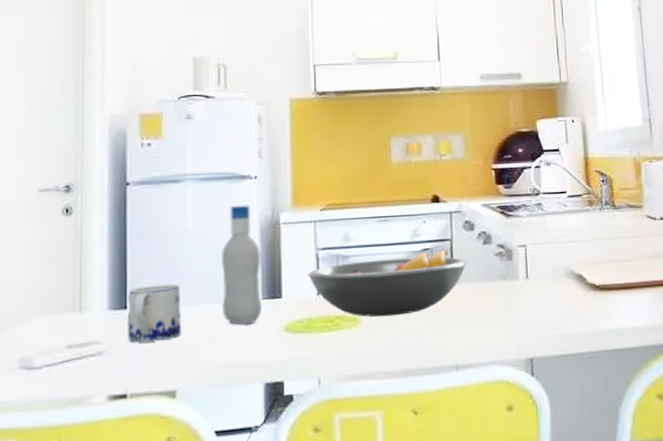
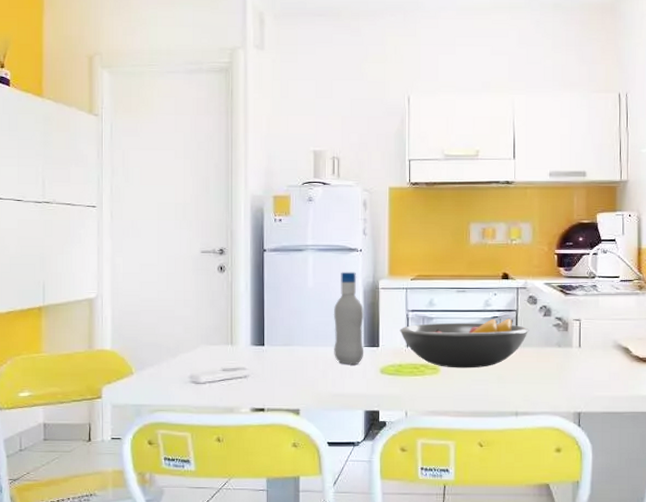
mug: present [126,283,181,343] -> none [264,329,303,372]

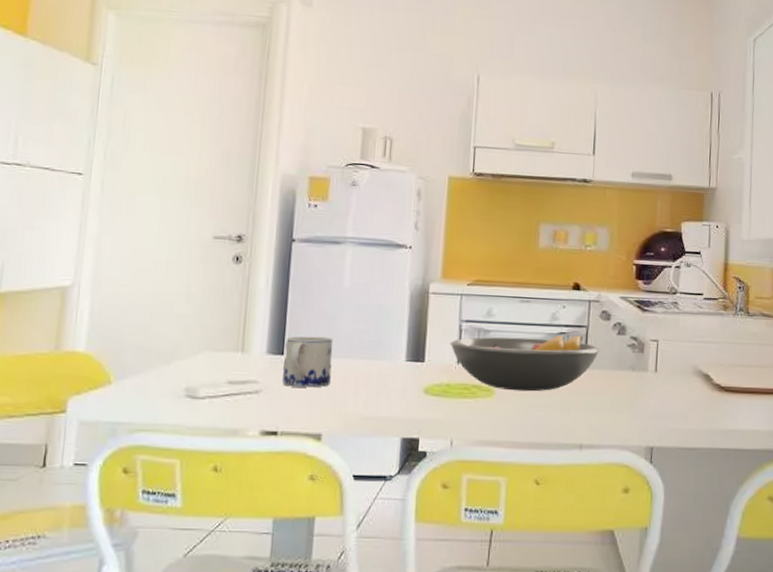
mug: none [264,329,303,372] -> present [282,336,333,388]
bottle: present [333,272,365,365] -> none [369,271,410,383]

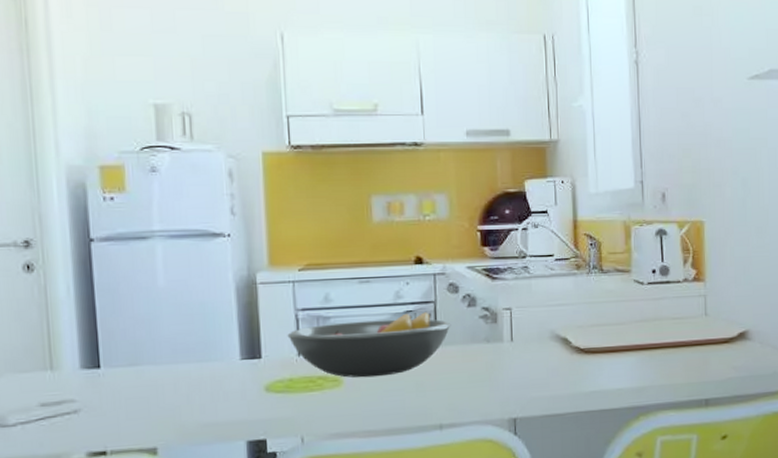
mug: present [282,336,333,388] -> none [100,343,159,402]

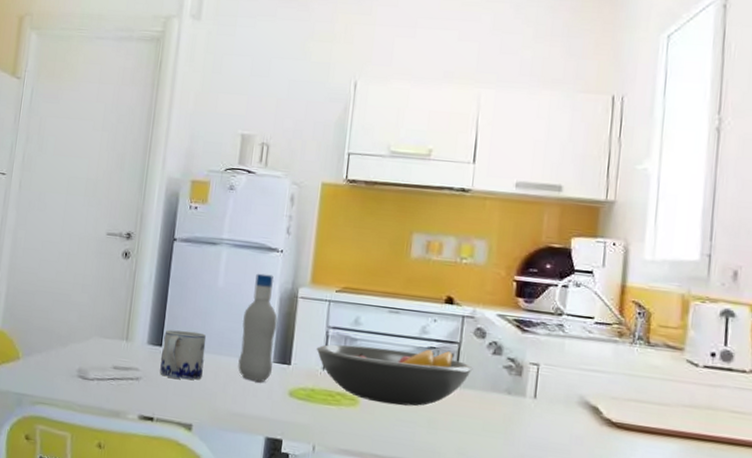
mug: none [100,343,159,402] -> present [160,329,206,380]
bottle: none [196,263,242,385] -> present [238,273,278,382]

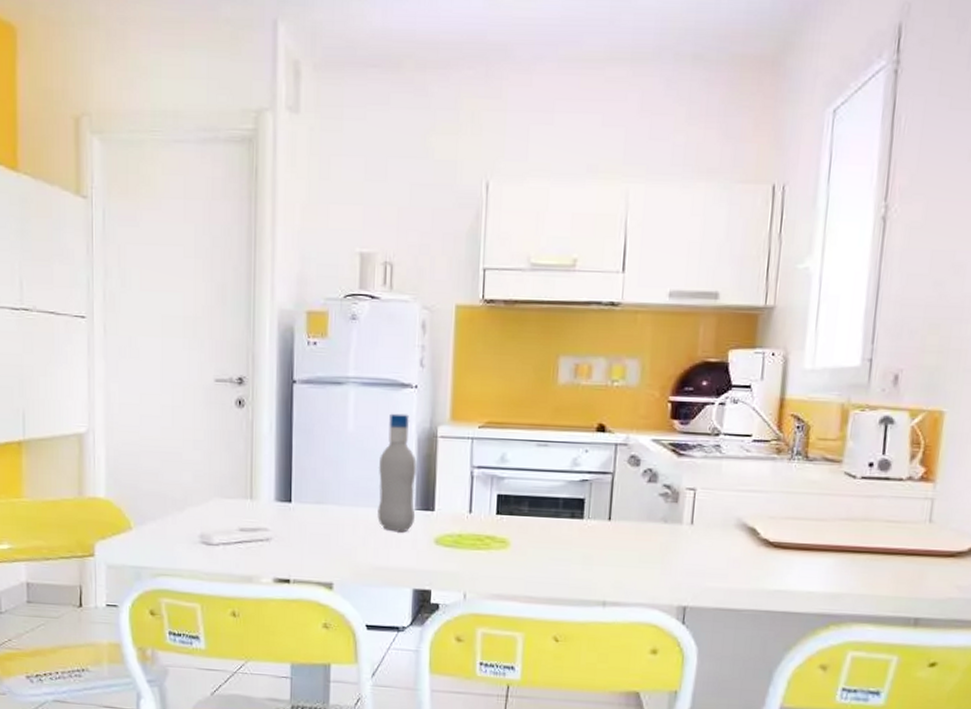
mug: present [160,329,206,380] -> none [291,483,340,536]
fruit bowl: present [316,344,473,406] -> none [461,482,628,544]

